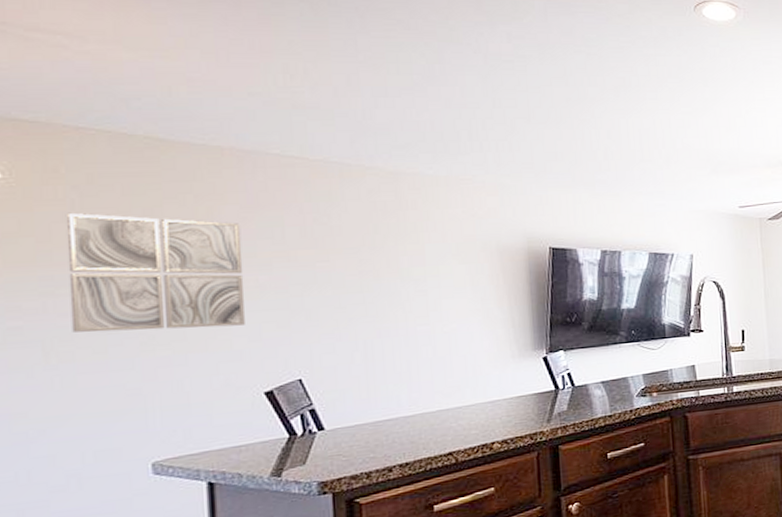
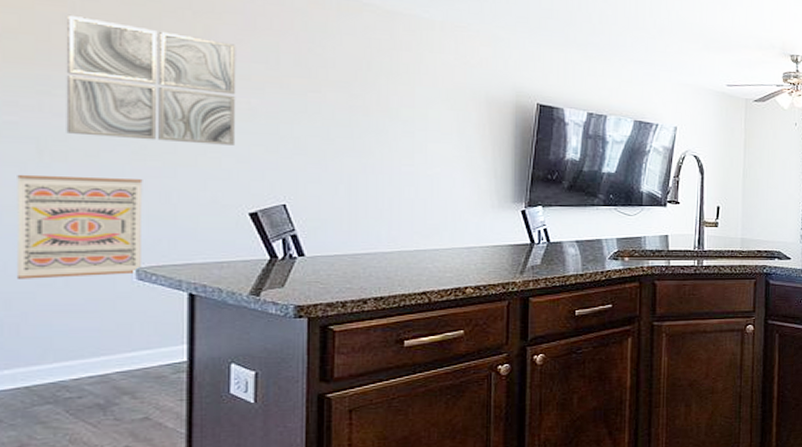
wall art: none [24,370,157,488] -> present [16,174,143,279]

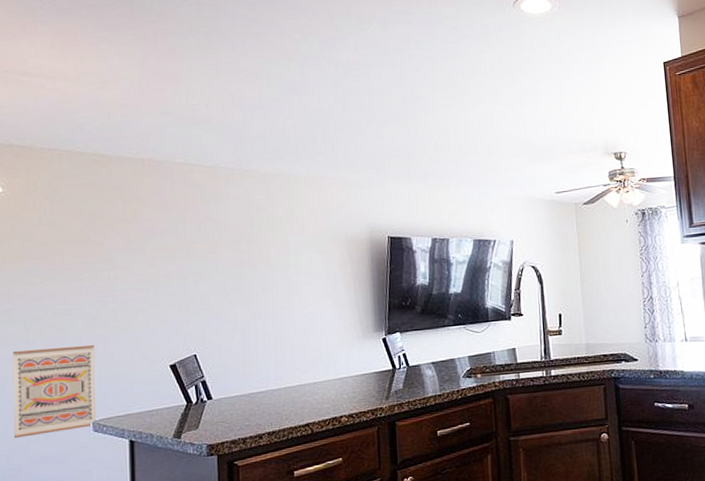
wall art: present [66,14,237,145] -> none [41,217,157,314]

